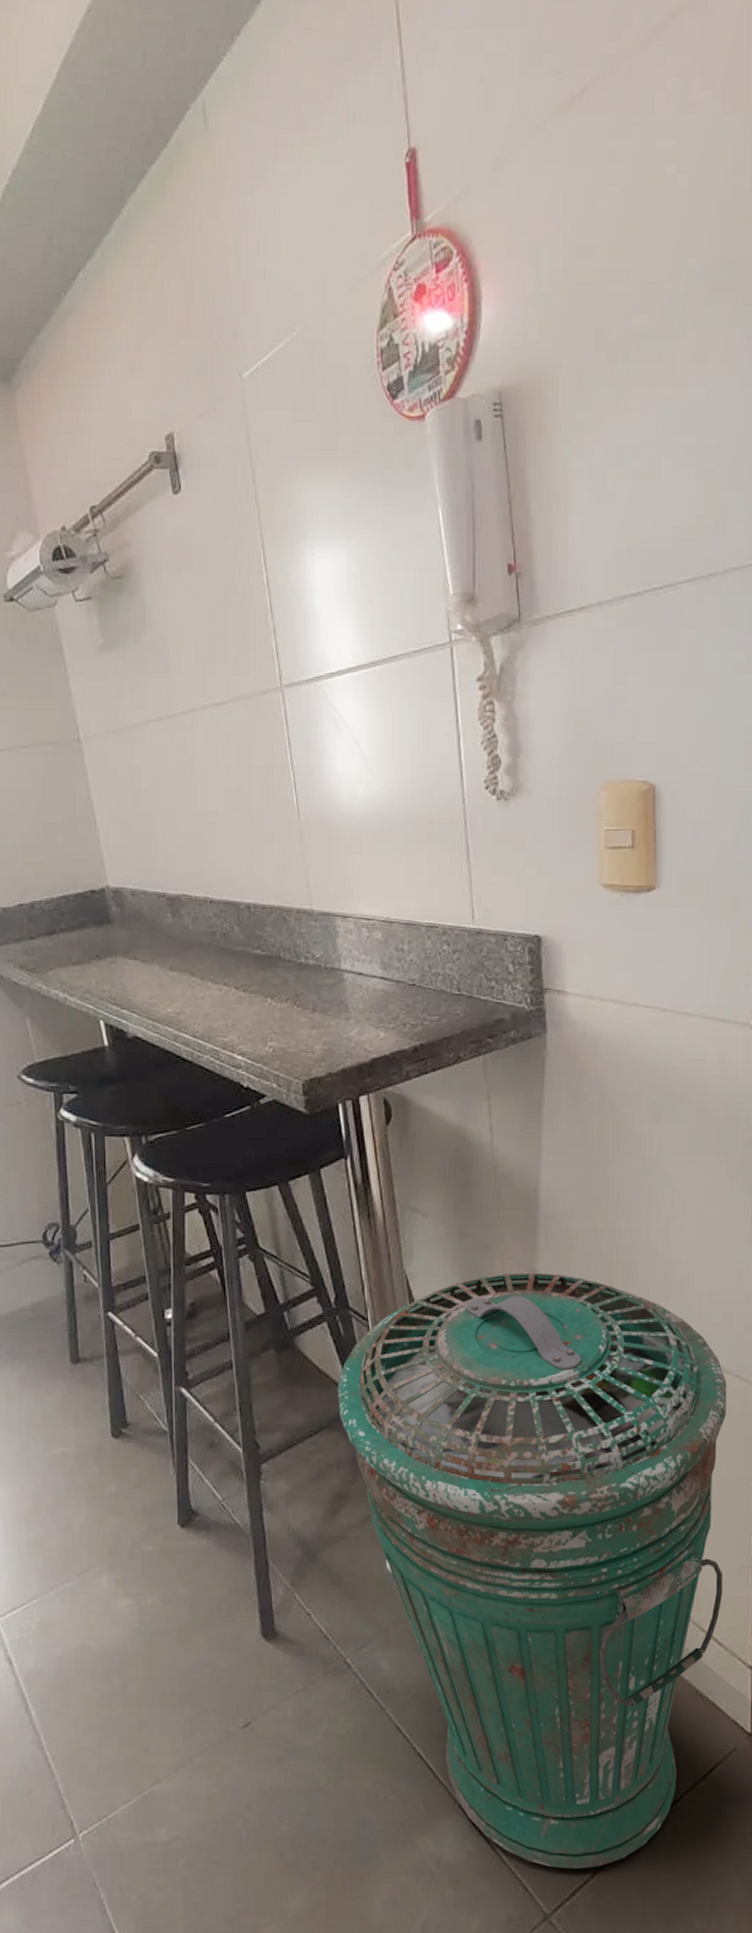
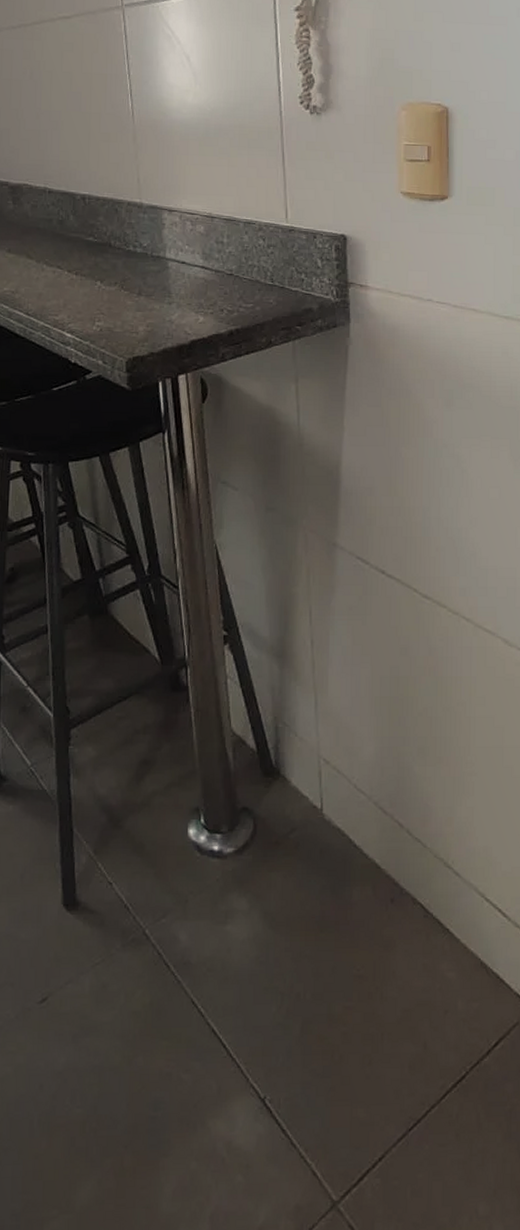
trash can: present [337,1272,727,1869] -> none [147,545,510,1152]

